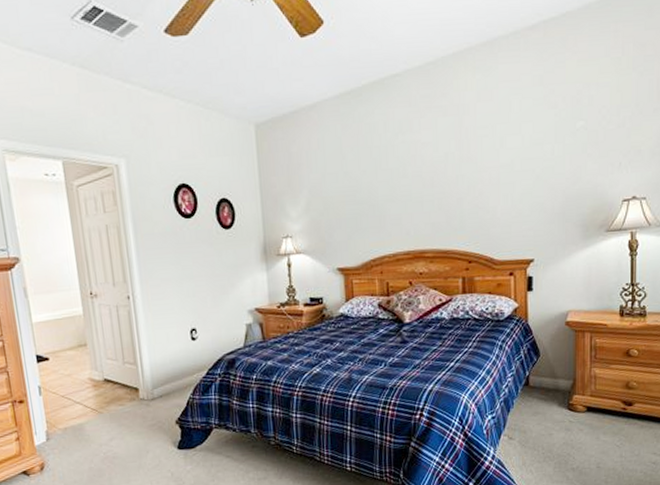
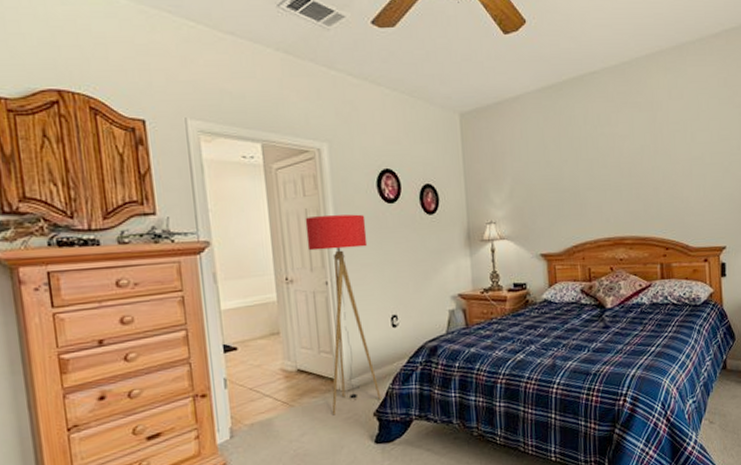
floor lamp: none [106,229,183,422] -> present [305,214,381,416]

